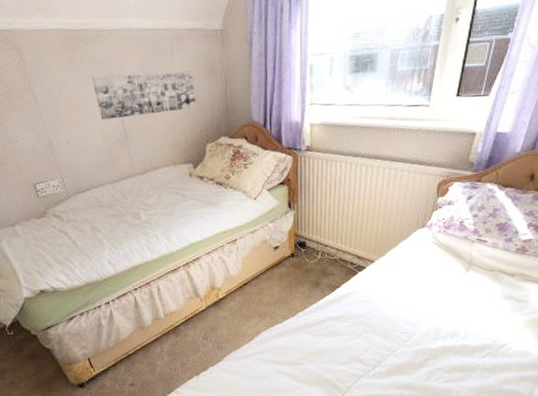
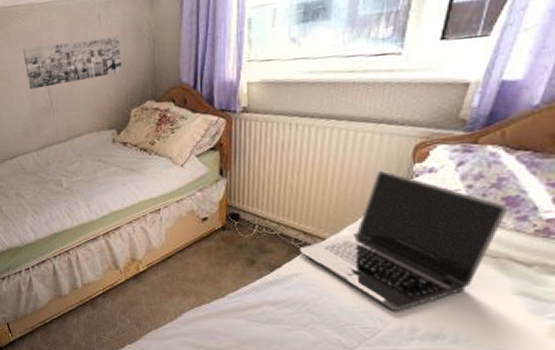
laptop: none [354,203,500,318] -> present [299,170,508,312]

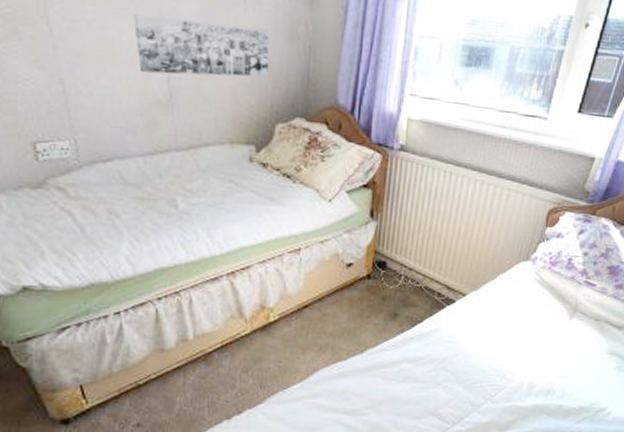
laptop: present [299,170,508,312] -> none [441,230,611,370]

